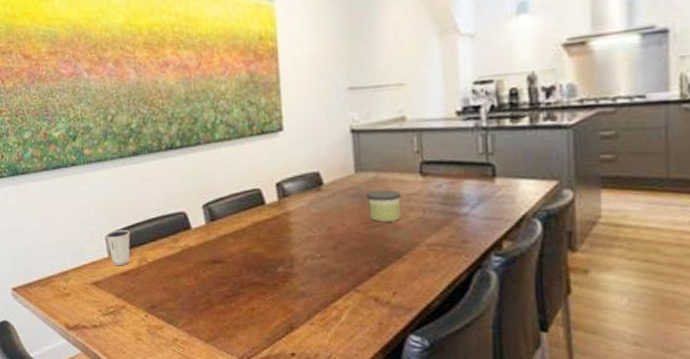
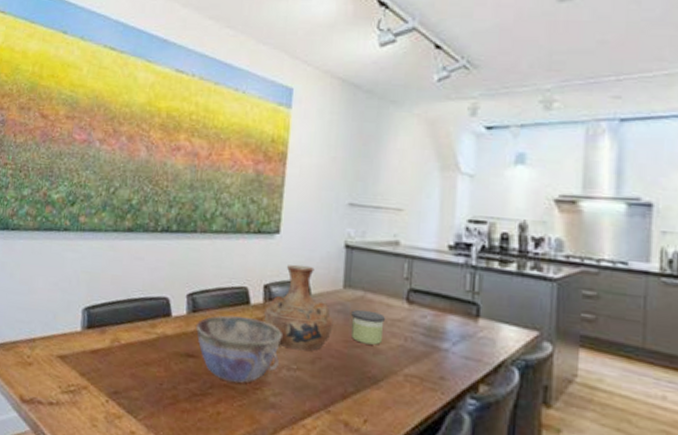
dixie cup: present [106,229,130,266] -> none [83,304,108,343]
bowl: none [216,217,303,280] -> present [195,315,282,383]
vase: none [278,157,351,239] -> present [261,264,334,351]

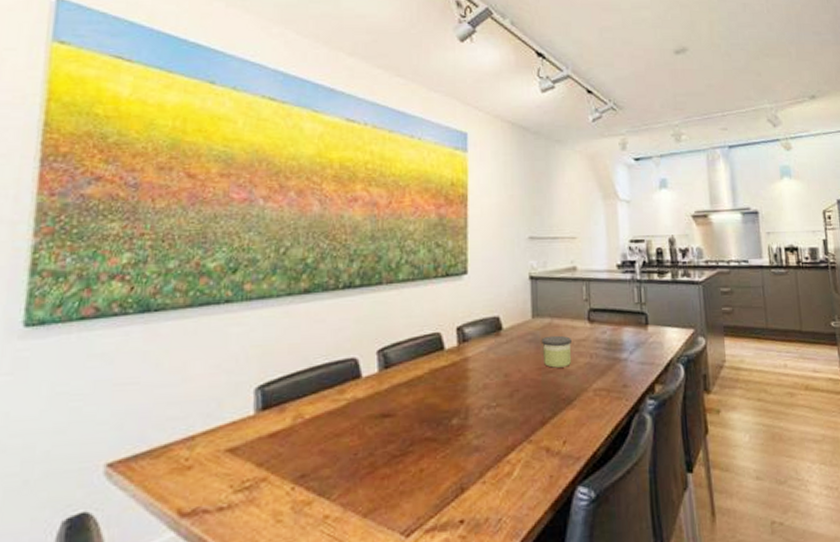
bowl: present [195,315,282,383] -> none [389,363,479,435]
vase: present [261,264,334,351] -> none [457,301,527,387]

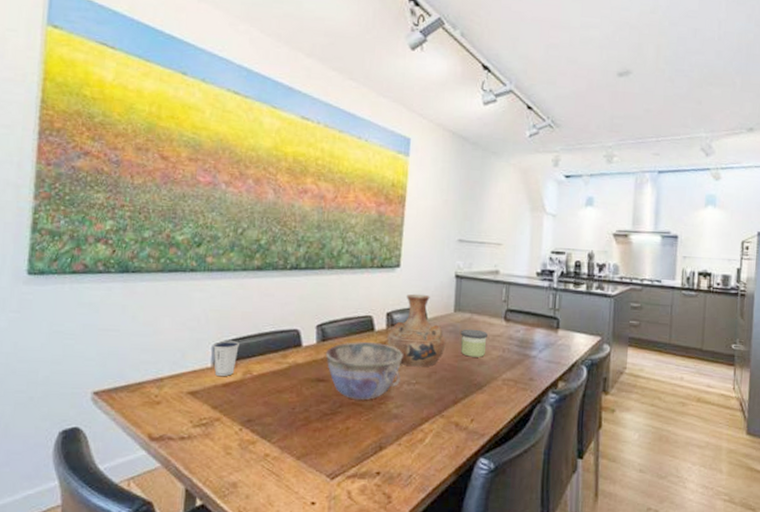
dixie cup: none [255,380,287,426] -> present [213,340,239,377]
bowl: none [389,363,479,435] -> present [325,342,403,401]
vase: none [457,301,527,387] -> present [384,293,446,367]

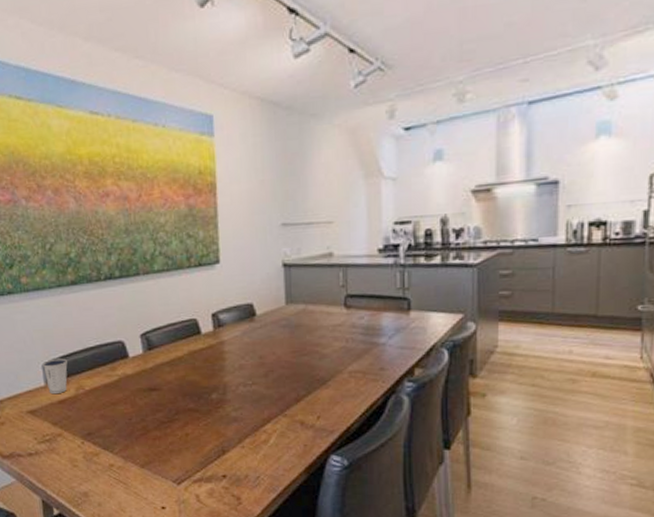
bowl: present [325,342,403,401] -> none [153,346,235,406]
vase: present [384,293,446,367] -> none [213,289,281,367]
candle: present [461,329,488,357] -> none [296,320,326,351]

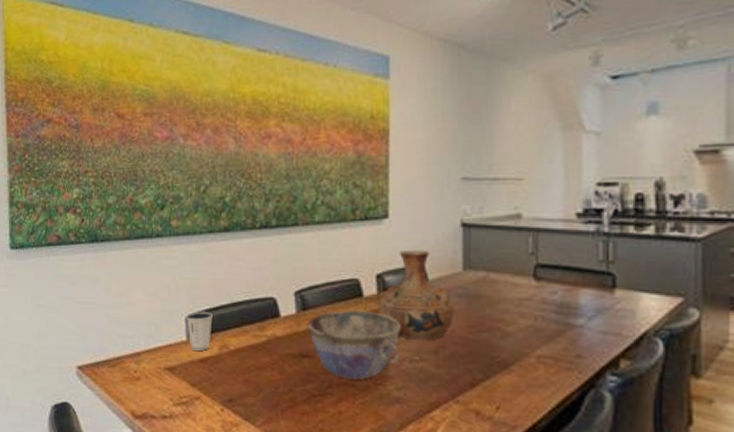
bowl: none [153,346,235,406] -> present [307,310,401,380]
vase: none [213,289,281,367] -> present [376,249,455,341]

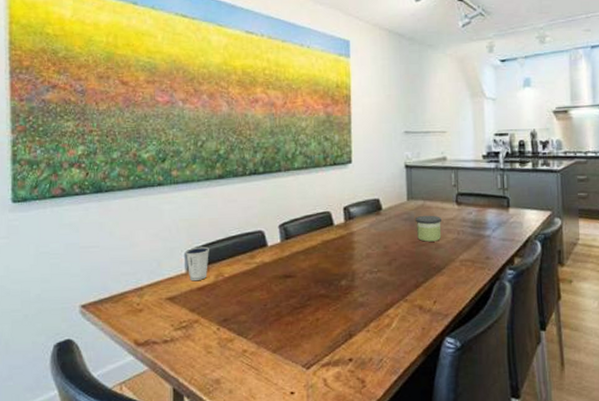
bowl: present [307,310,401,380] -> none [289,236,363,292]
vase: present [376,249,455,341] -> none [344,186,403,256]
candle: none [474,291,511,328] -> present [416,215,441,242]

